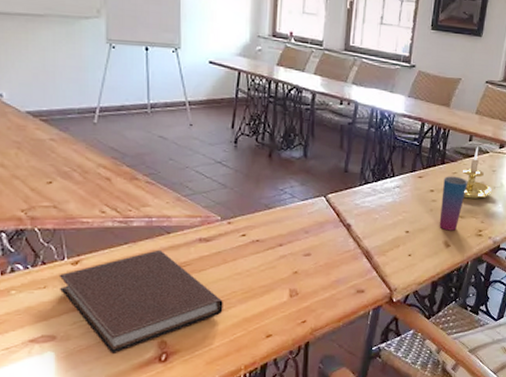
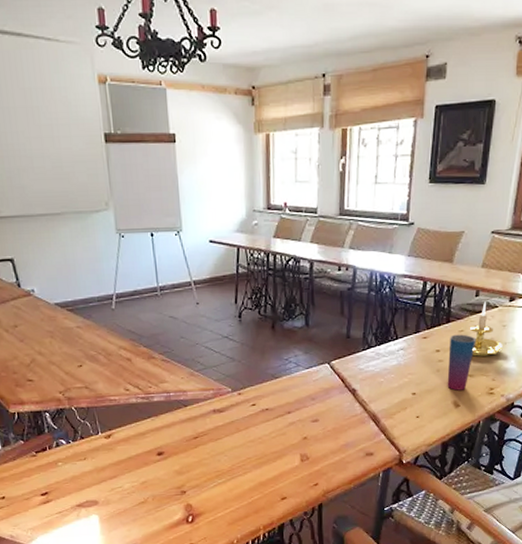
notebook: present [59,249,223,354] -> none [95,421,240,516]

